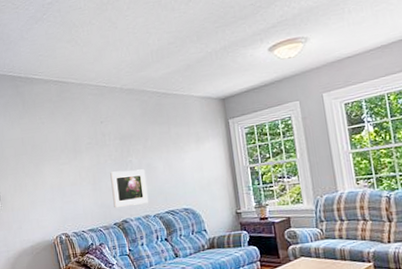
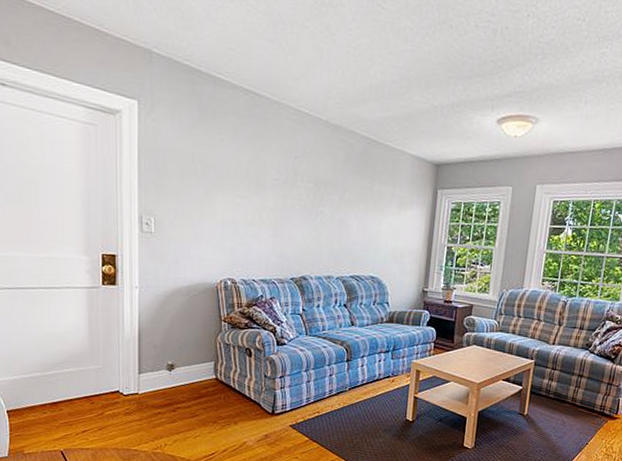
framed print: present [110,169,149,208] -> none [294,219,337,263]

